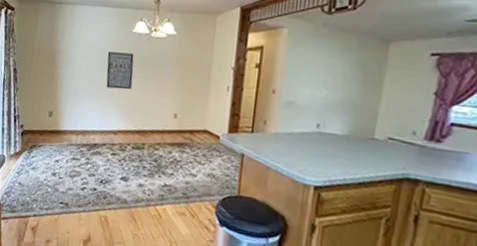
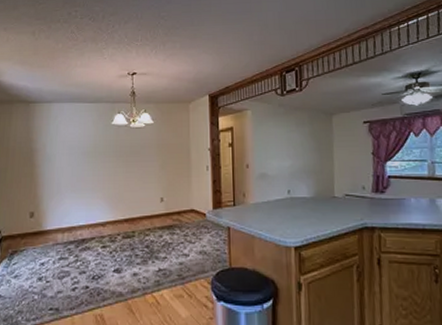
wall art: present [106,52,134,90] -> none [88,145,116,181]

